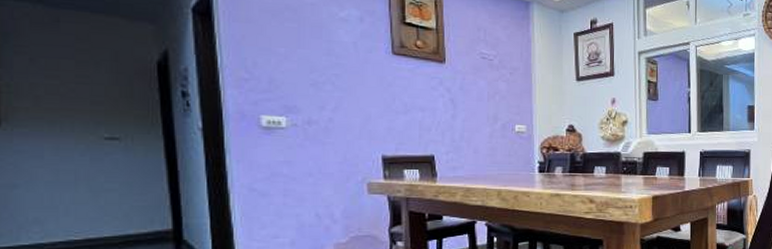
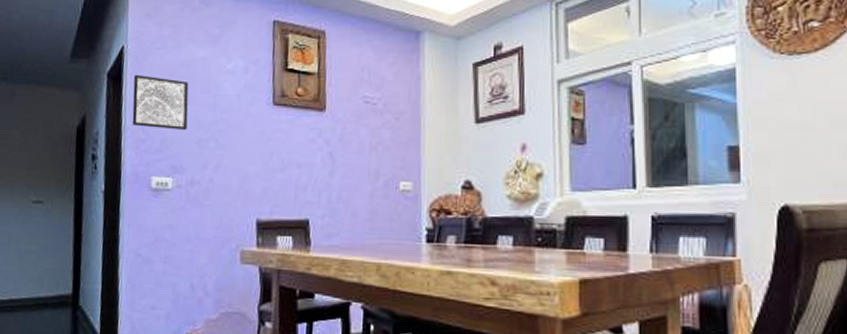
wall art: none [228,12,299,73] -> present [132,74,189,131]

